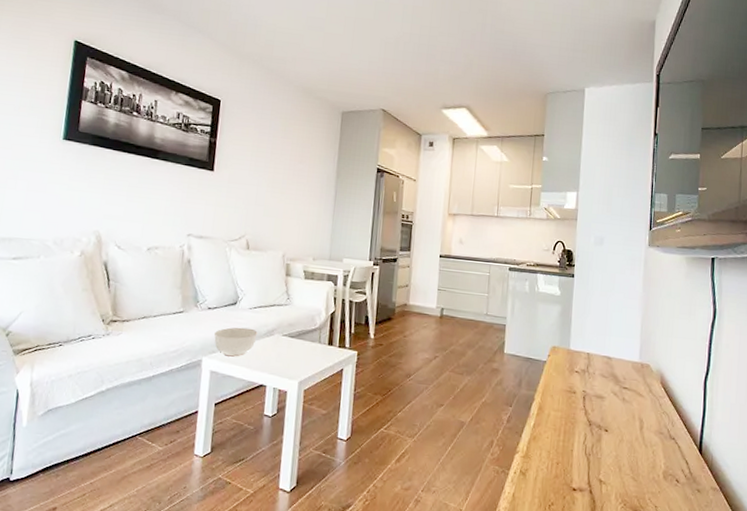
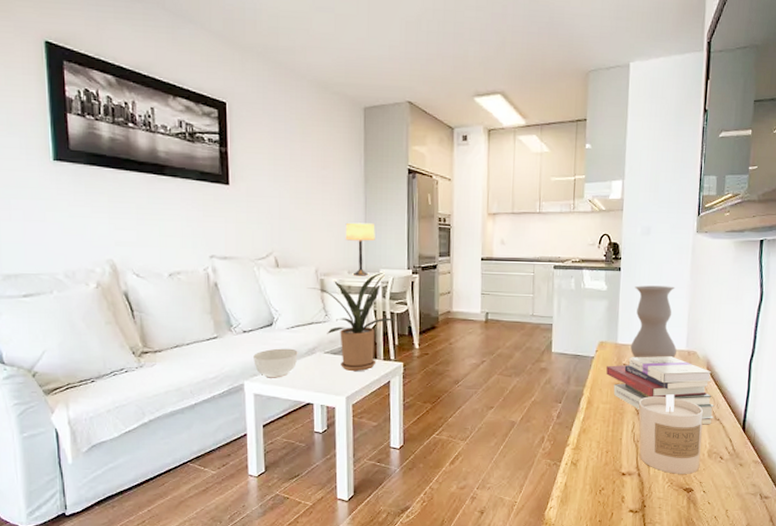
house plant: none [274,261,355,357] -> present [308,272,397,372]
table lamp: none [313,213,342,264] -> present [345,222,375,276]
books: none [558,364,669,444] -> present [606,356,715,425]
vase: none [583,293,630,369] -> present [630,285,677,358]
candle: none [590,407,658,496] -> present [638,394,704,474]

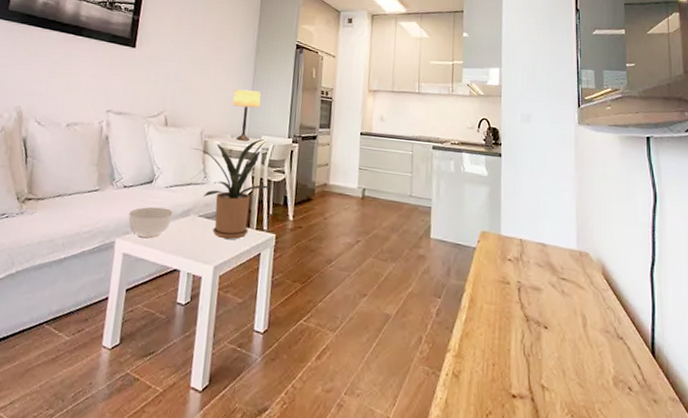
books: present [606,356,715,425] -> none [490,252,616,344]
vase: present [630,285,677,358] -> none [515,173,566,258]
candle: present [638,394,704,474] -> none [527,300,605,406]

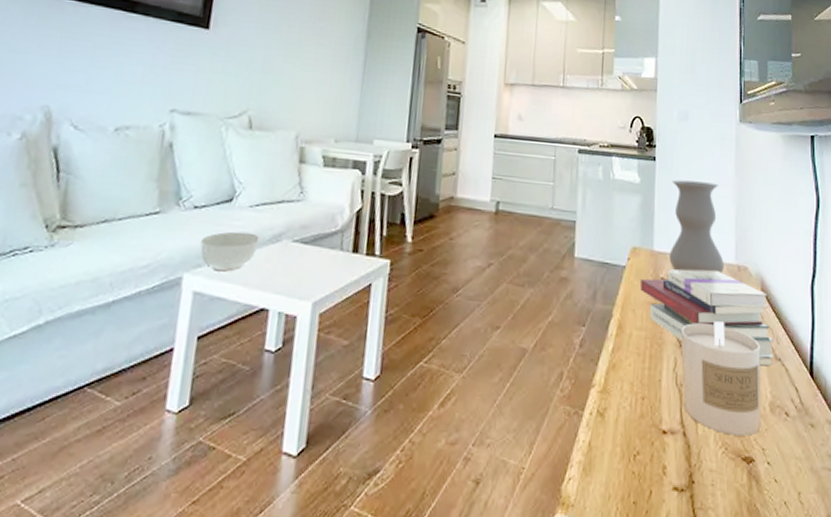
house plant: present [191,138,273,240] -> none [283,143,387,269]
table lamp: present [232,89,261,141] -> none [336,82,373,147]
books: none [490,252,616,344] -> present [640,269,774,367]
vase: none [515,173,566,258] -> present [669,179,724,273]
candle: none [527,300,605,406] -> present [680,321,762,436]

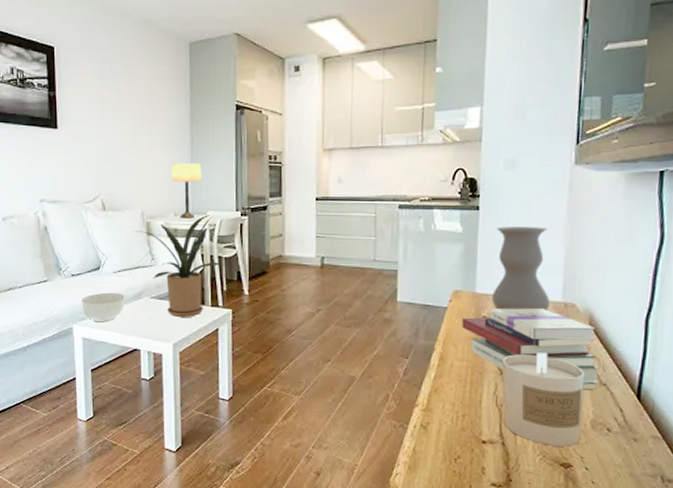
house plant: none [283,143,387,269] -> present [134,214,225,318]
table lamp: none [336,82,373,147] -> present [171,163,202,219]

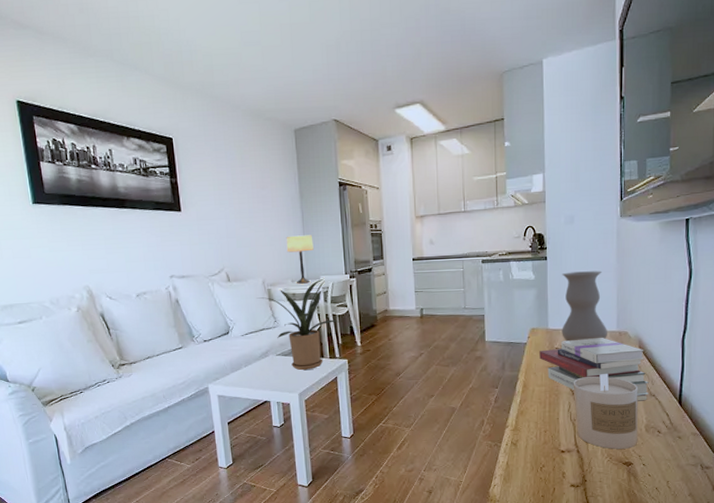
bowl: present [82,292,125,323] -> none [215,353,254,381]

